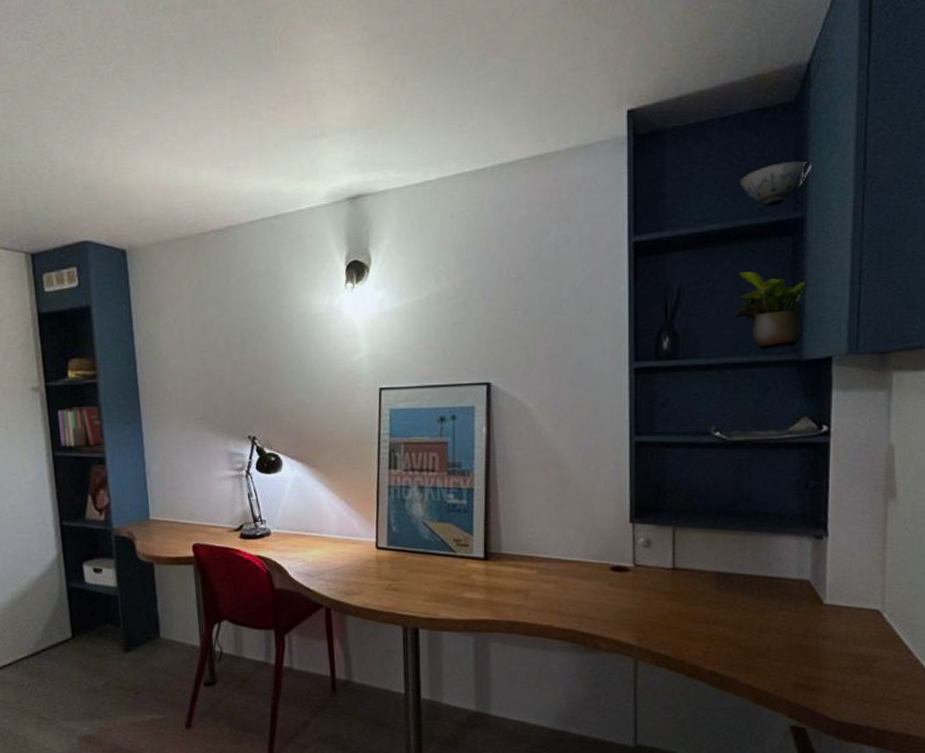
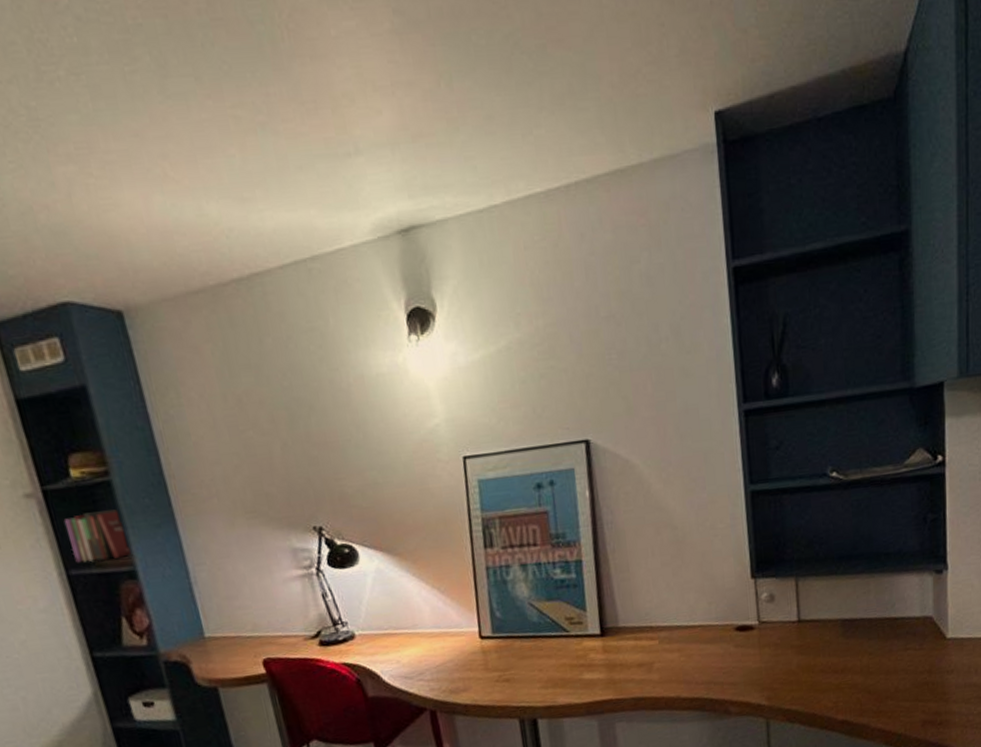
potted plant: present [732,272,807,350] -> none [842,294,915,380]
ceramic bowl: present [740,161,811,207] -> none [841,166,914,220]

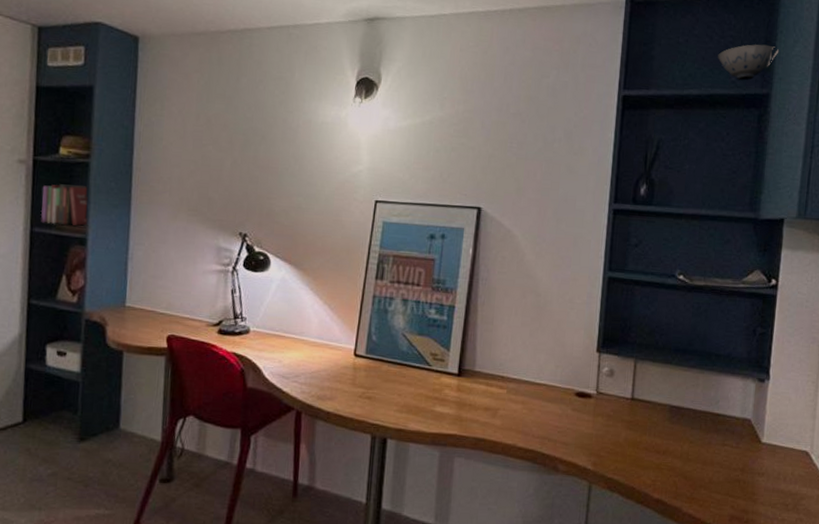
ceramic bowl: none [841,166,914,220] -> present [718,44,778,81]

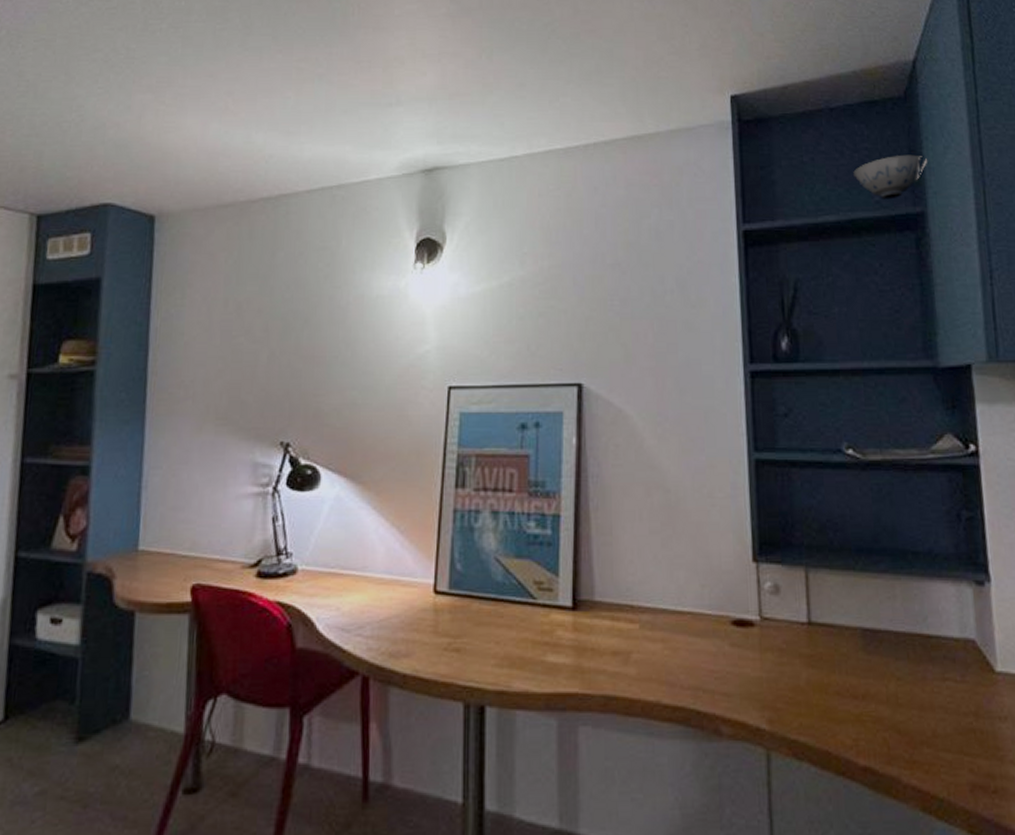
books: present [40,184,89,226] -> none [33,400,93,452]

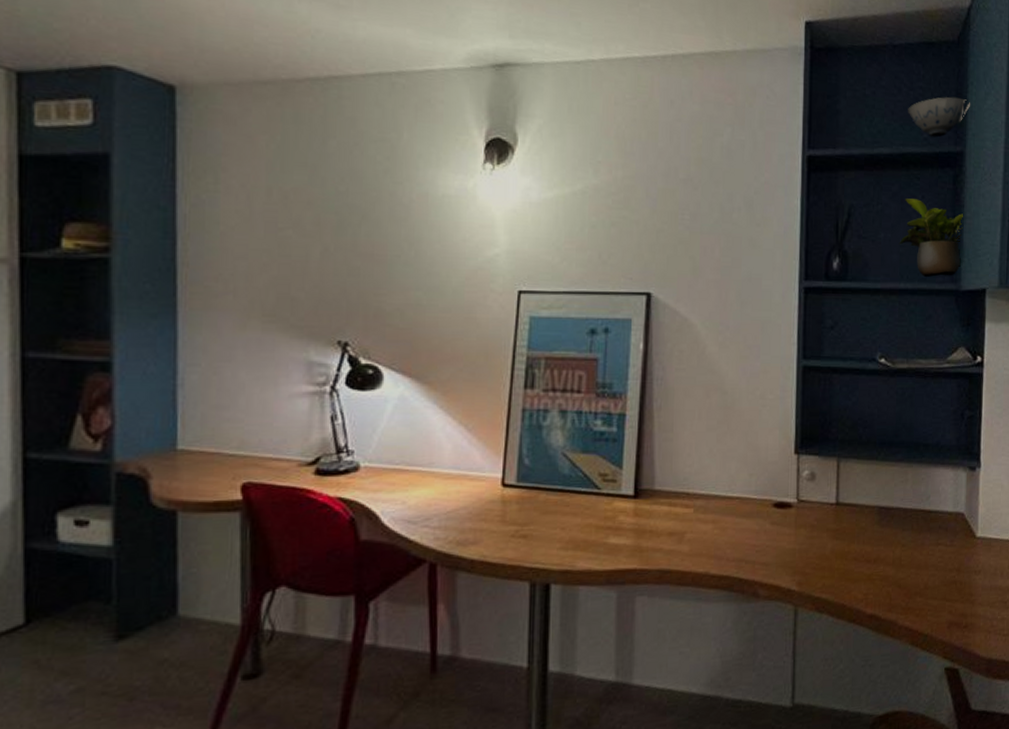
potted plant: none [857,268,935,355] -> present [899,198,965,278]

